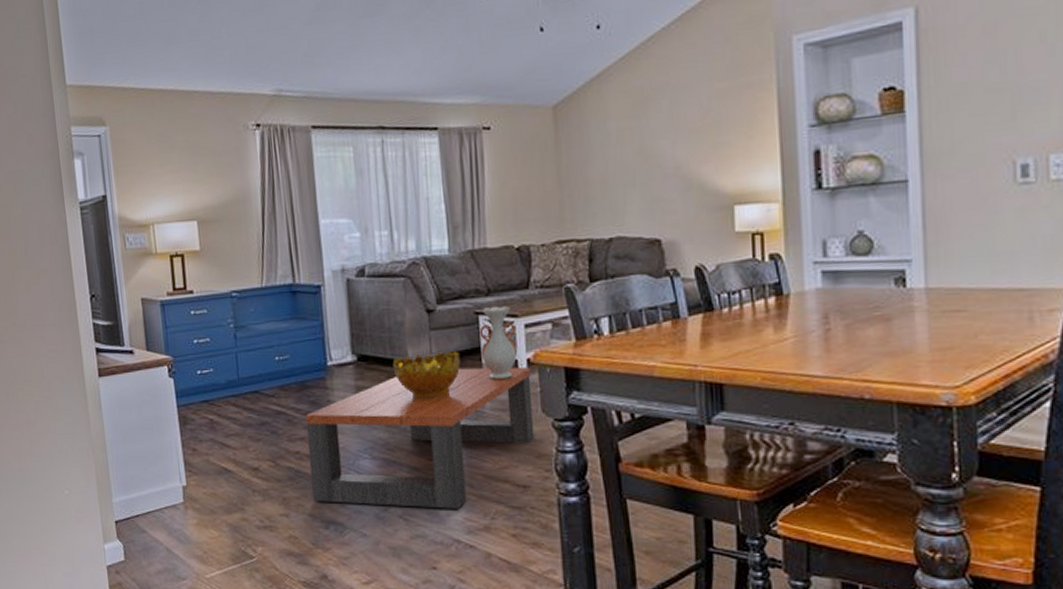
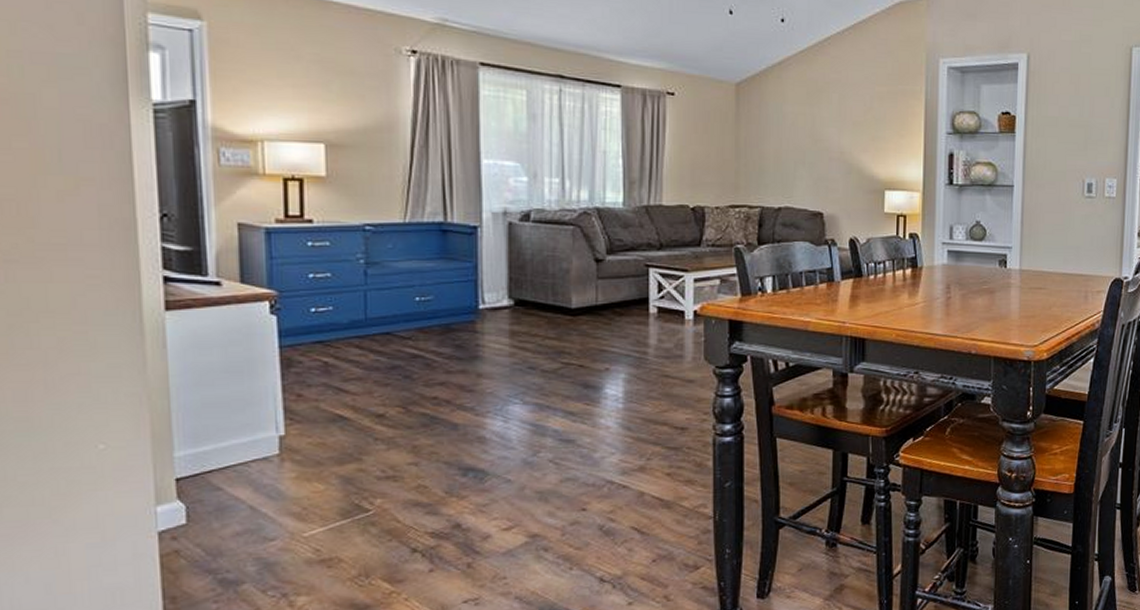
coffee table: present [306,367,534,509] -> none [449,317,696,452]
decorative bowl: present [392,351,461,400] -> none [554,299,627,346]
vase: present [479,305,518,381] -> none [649,260,686,330]

